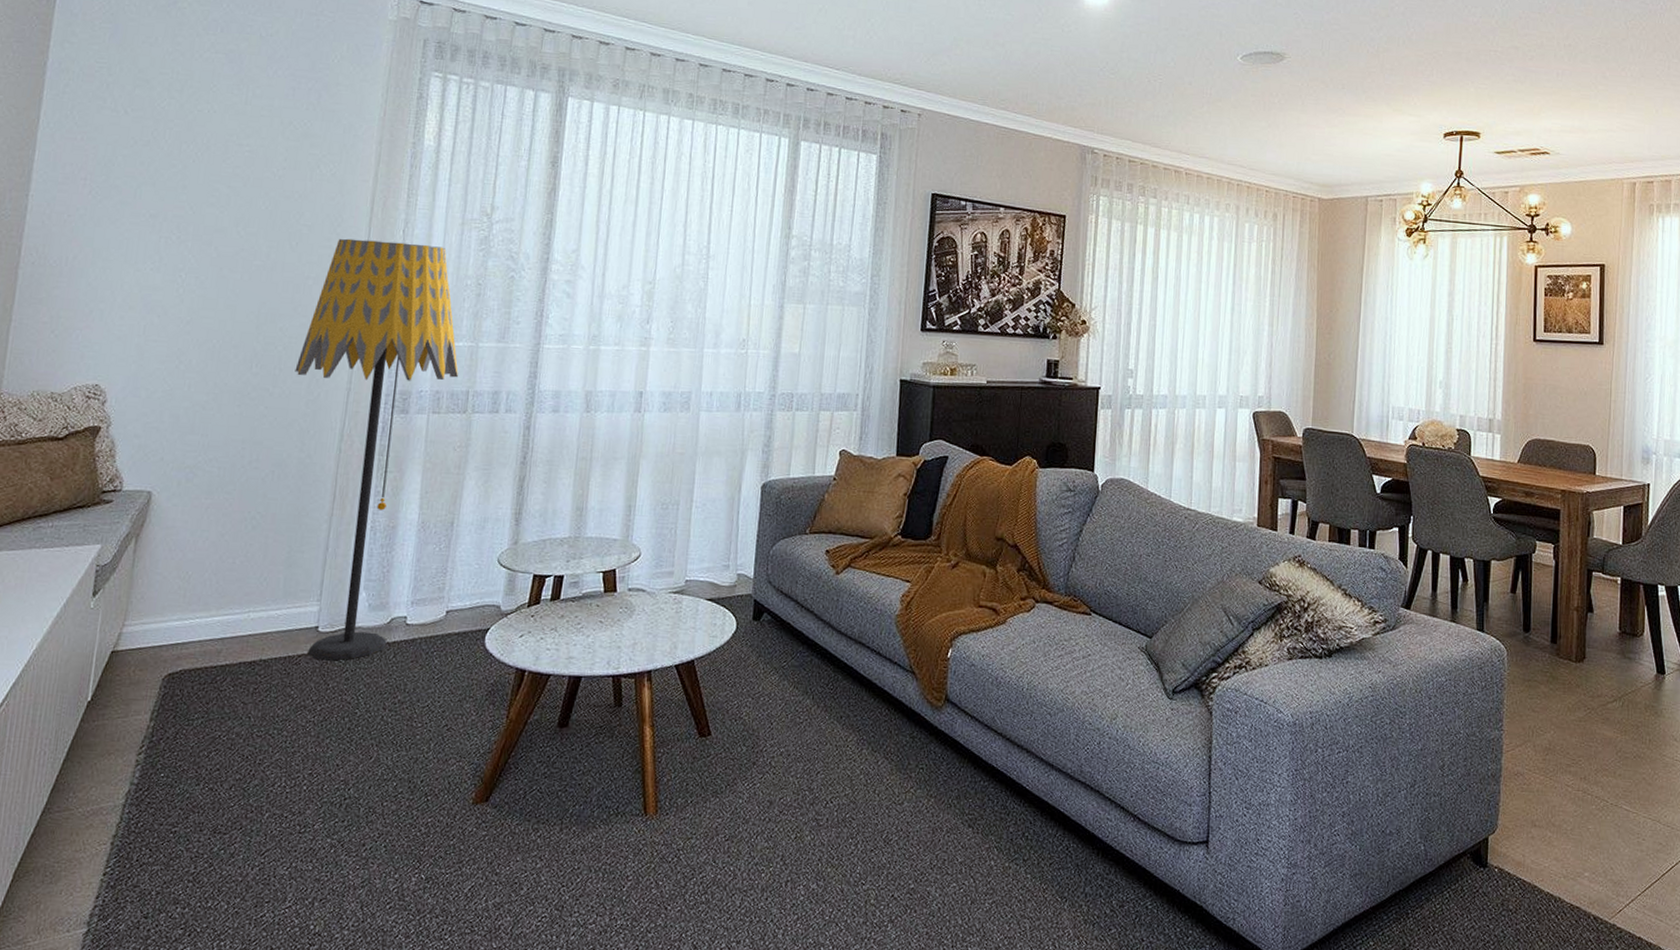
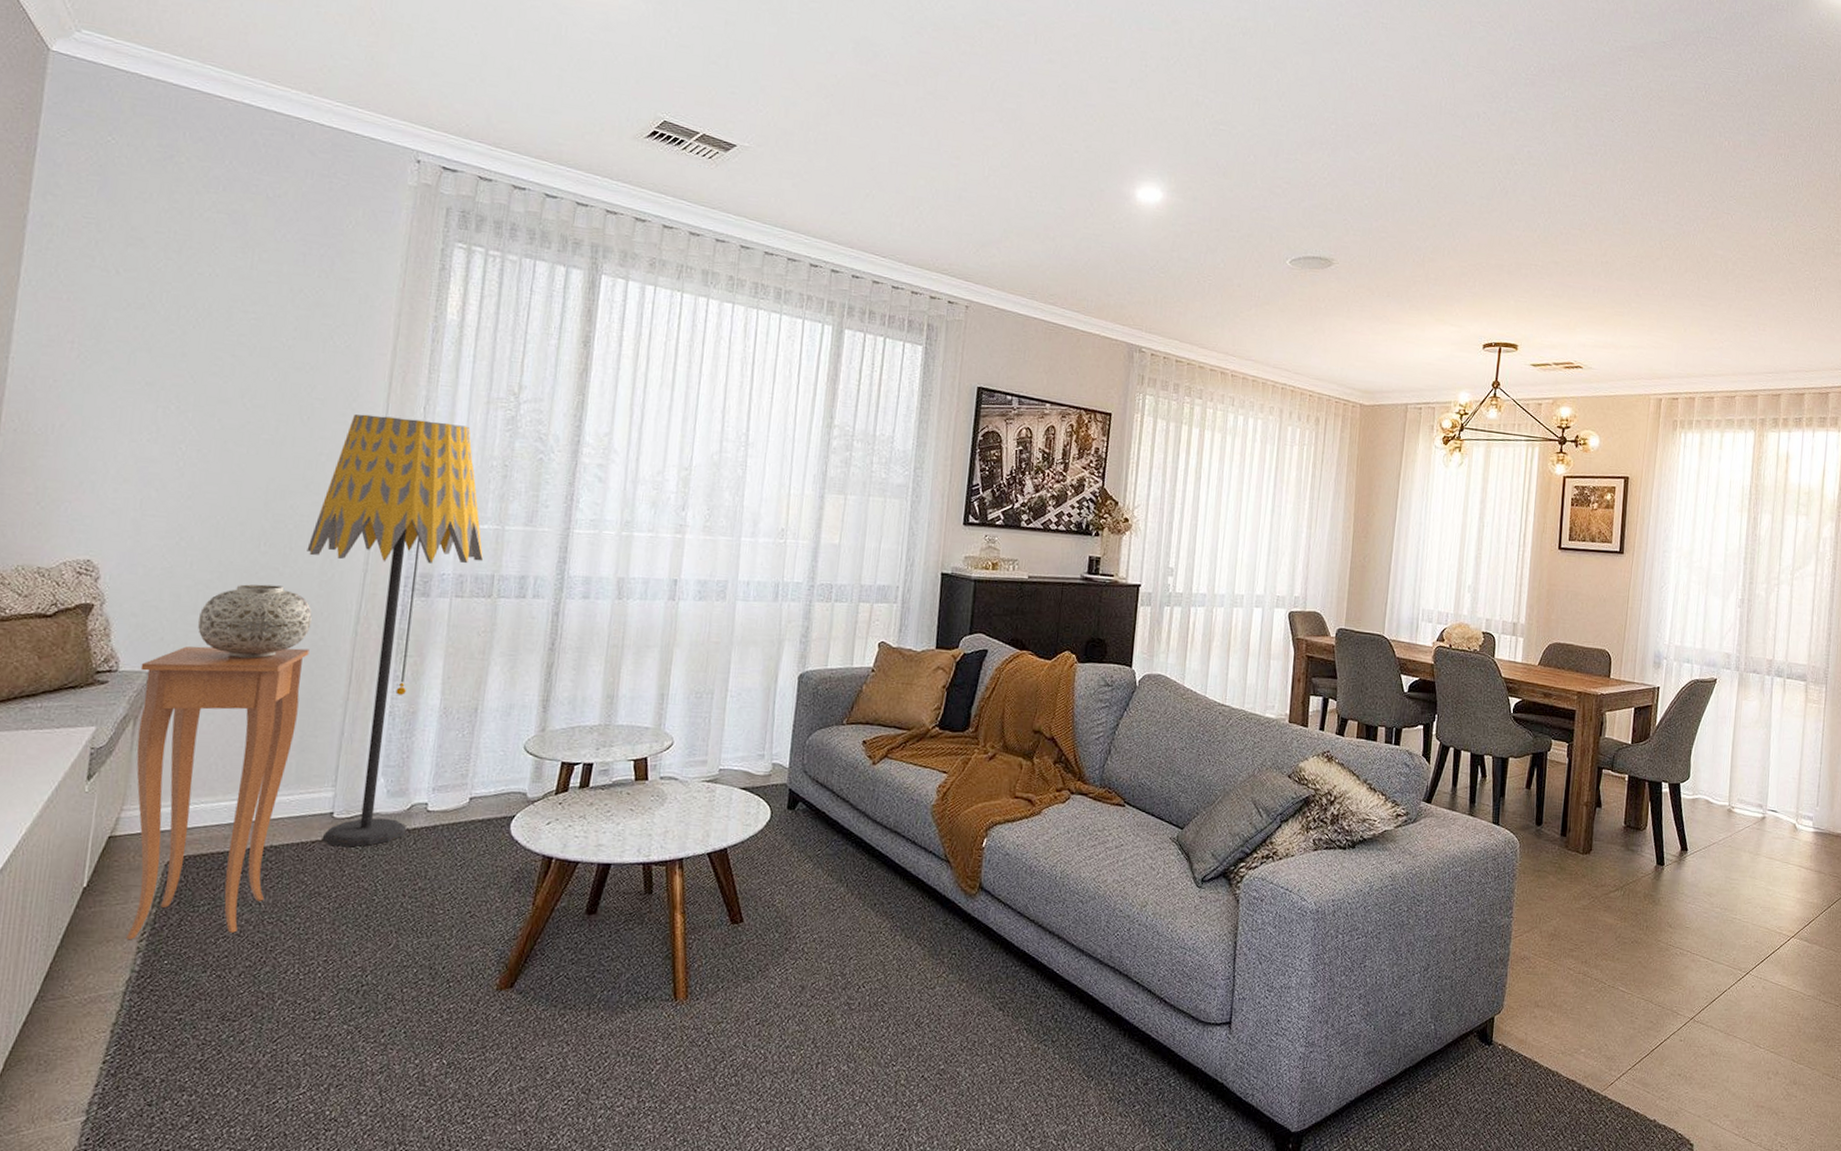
side table: none [125,465,297,753] -> present [125,646,309,940]
vase: none [194,404,300,477] -> present [197,584,312,659]

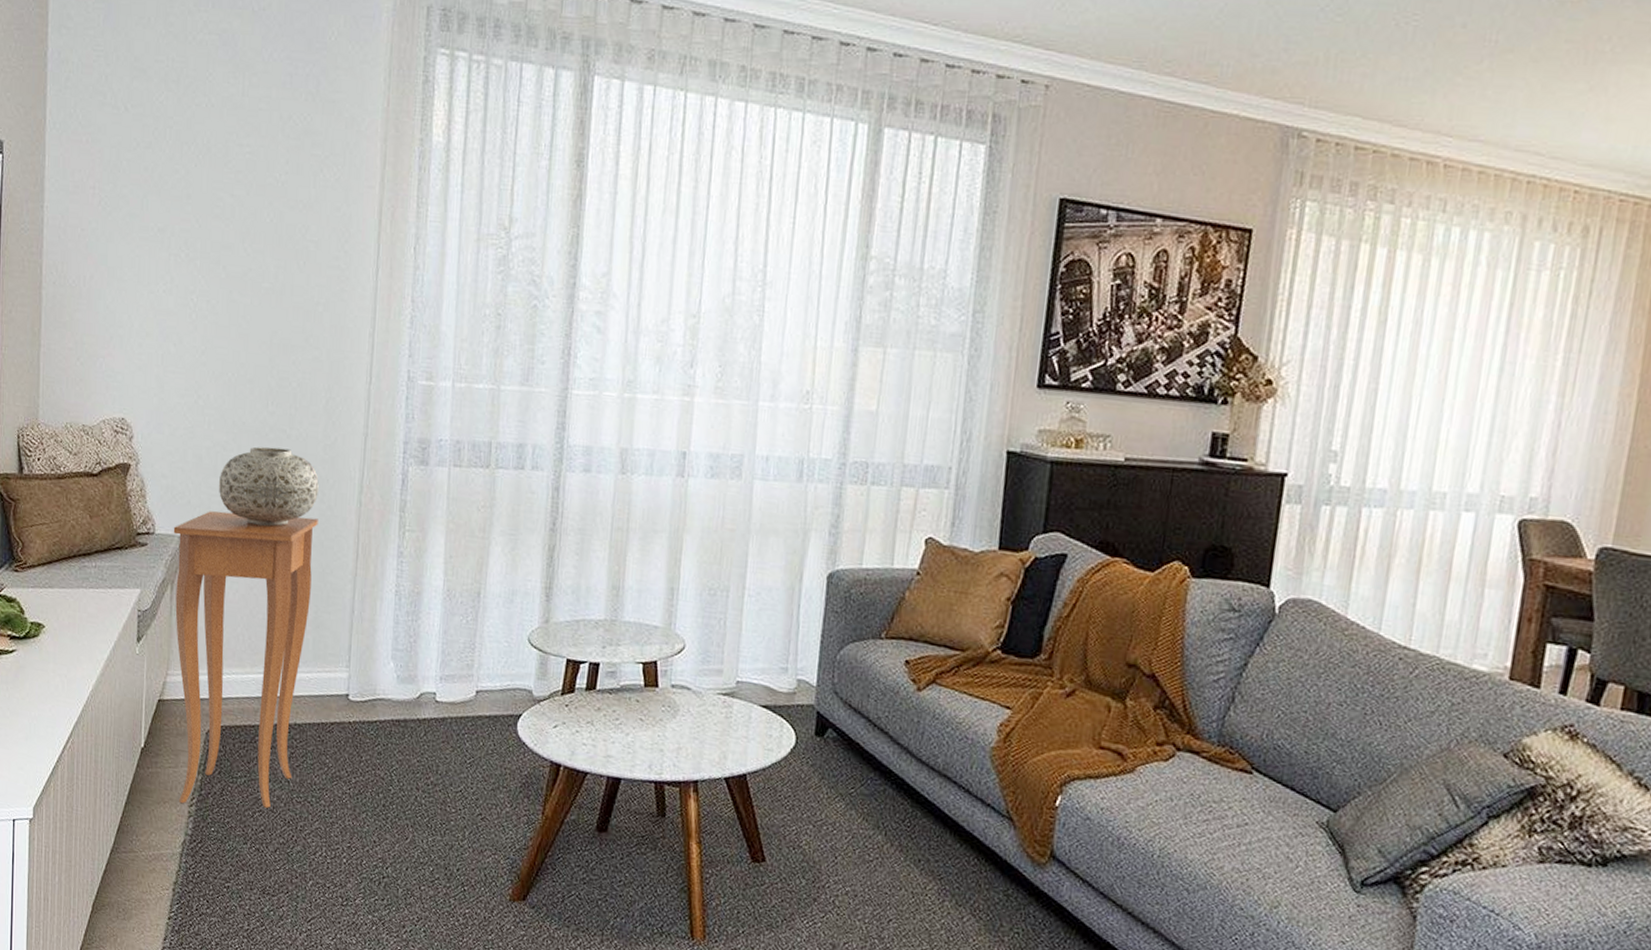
floor lamp: present [307,414,484,847] -> none [310,257,480,733]

